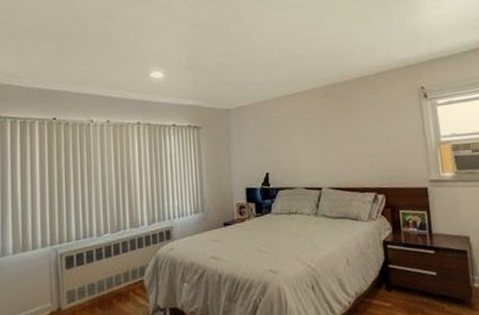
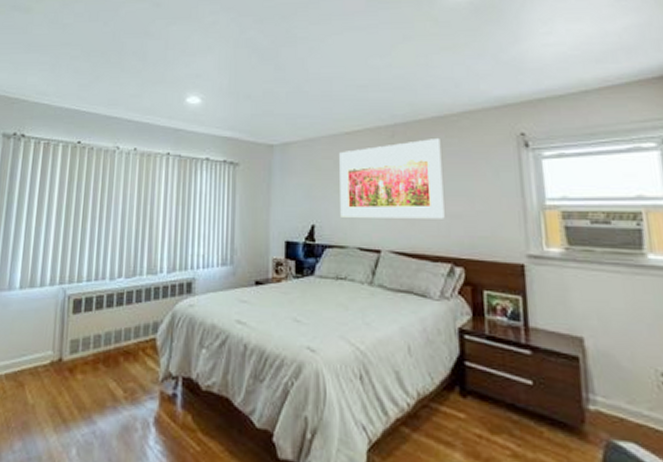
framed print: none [284,95,369,165] -> present [339,139,445,219]

